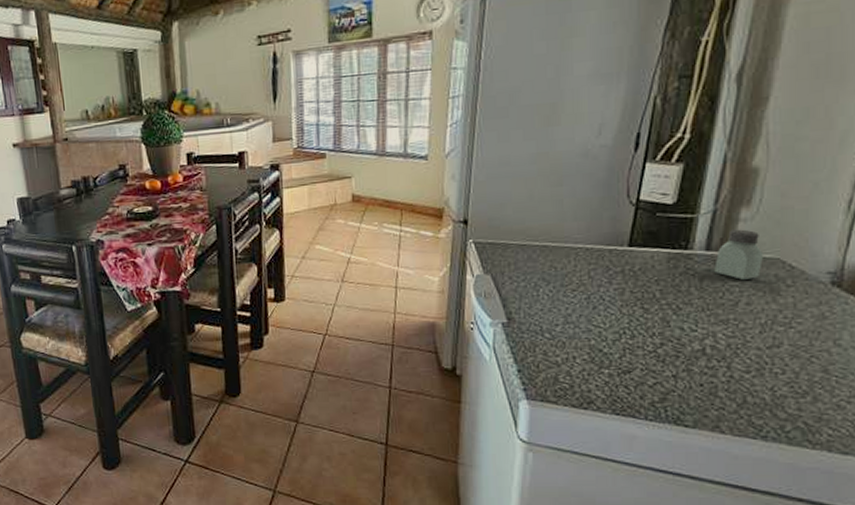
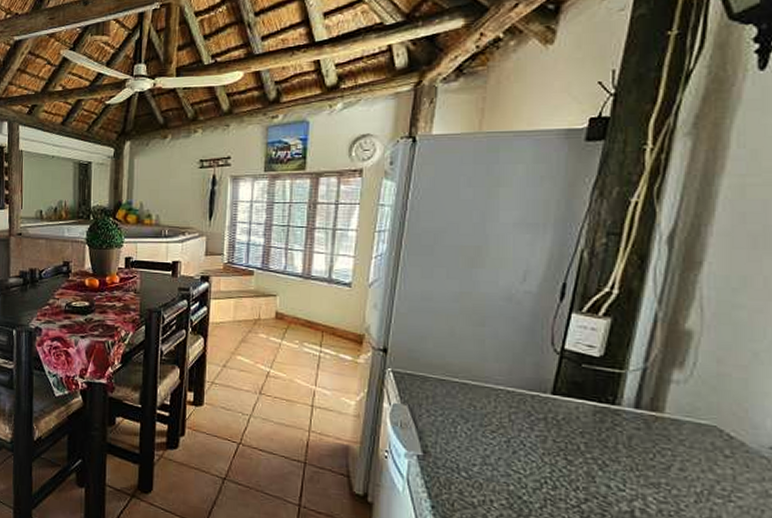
saltshaker: present [714,229,763,280] -> none [644,390,697,444]

